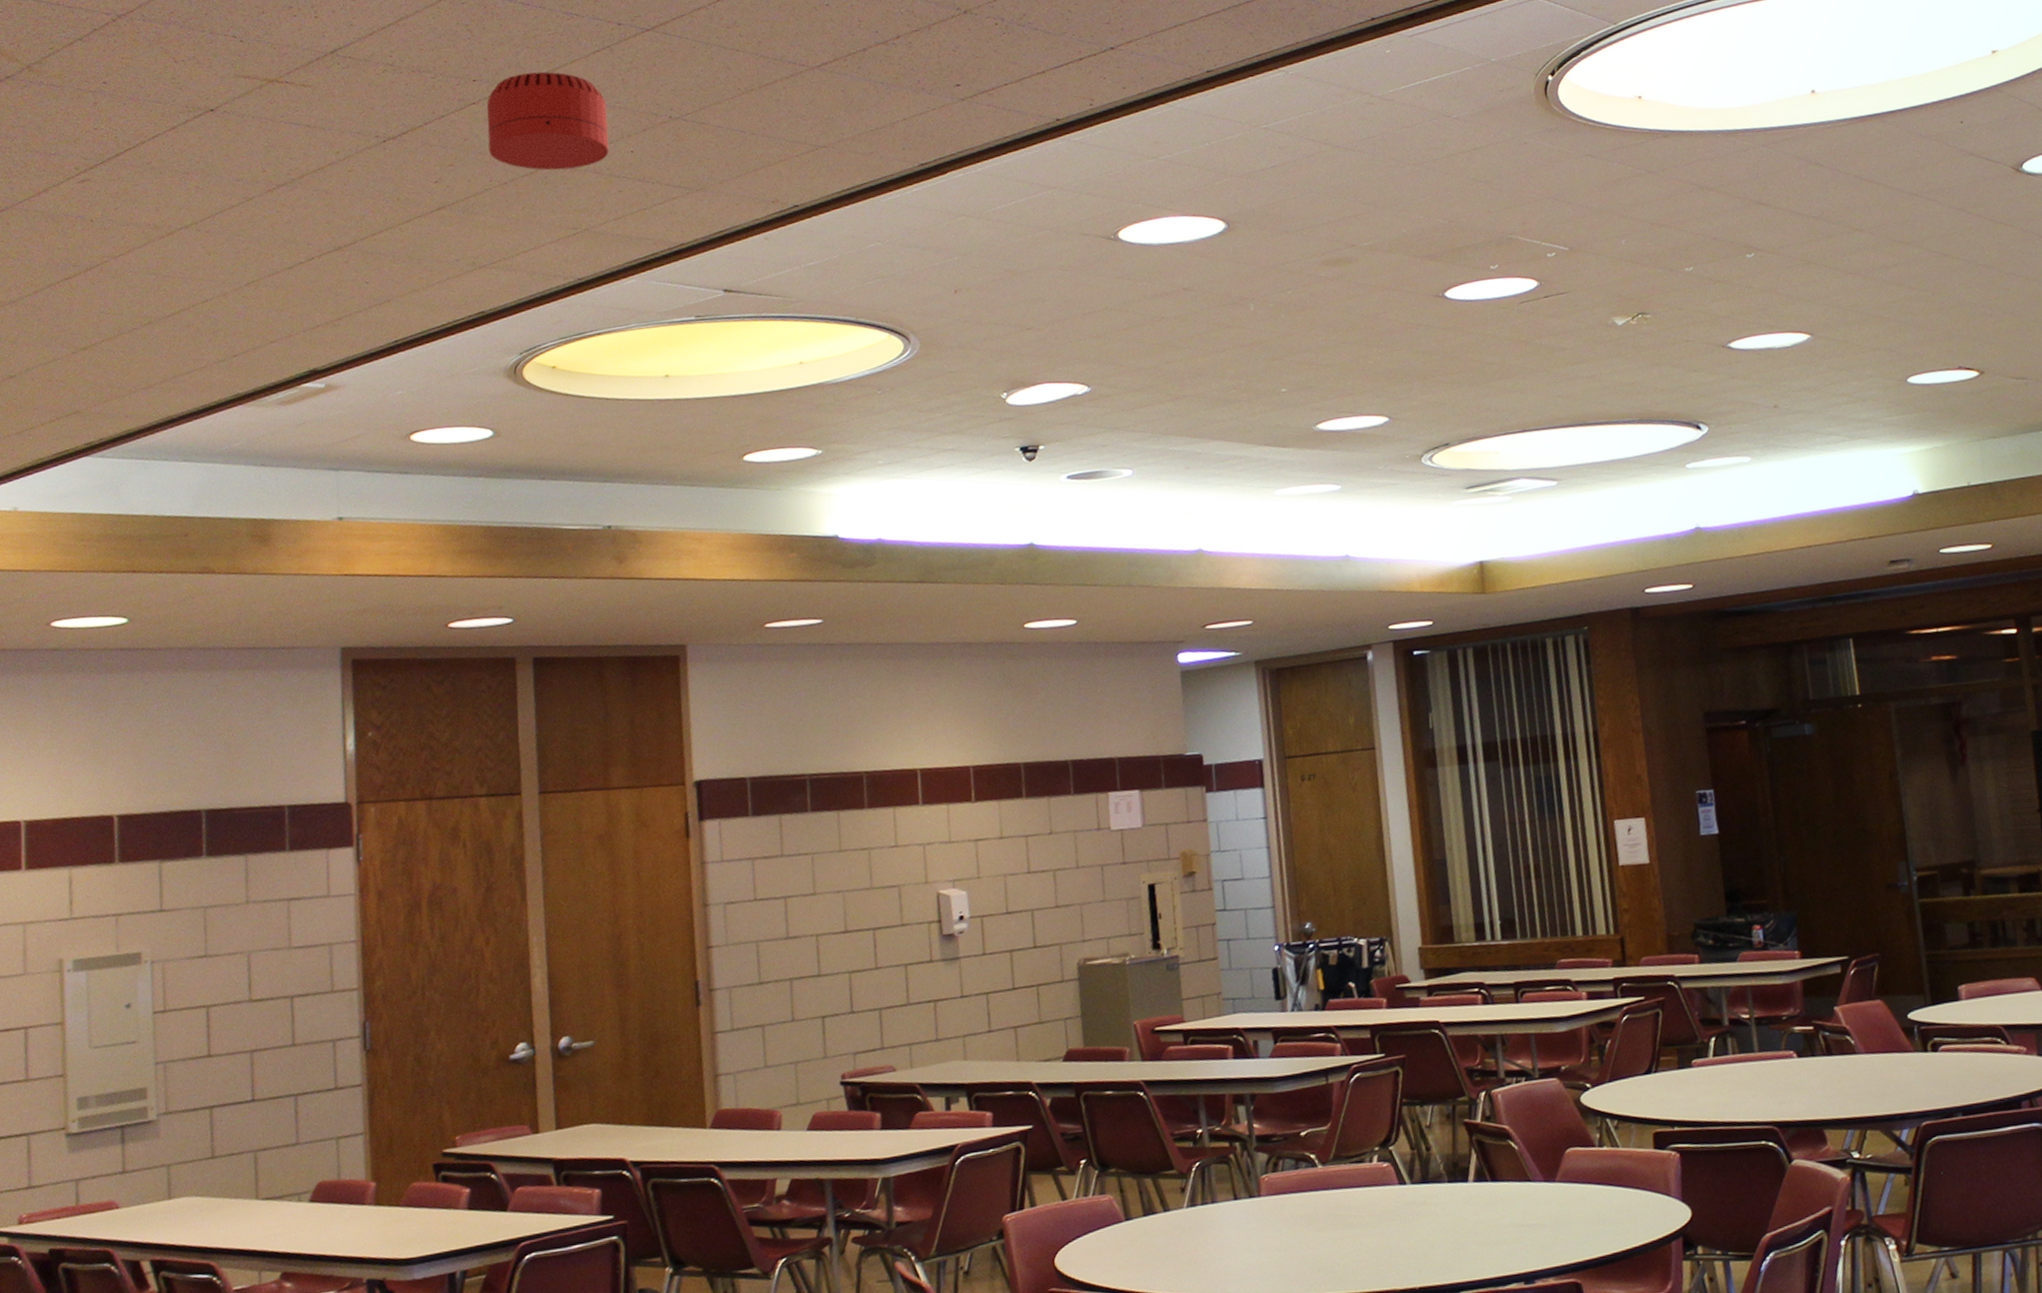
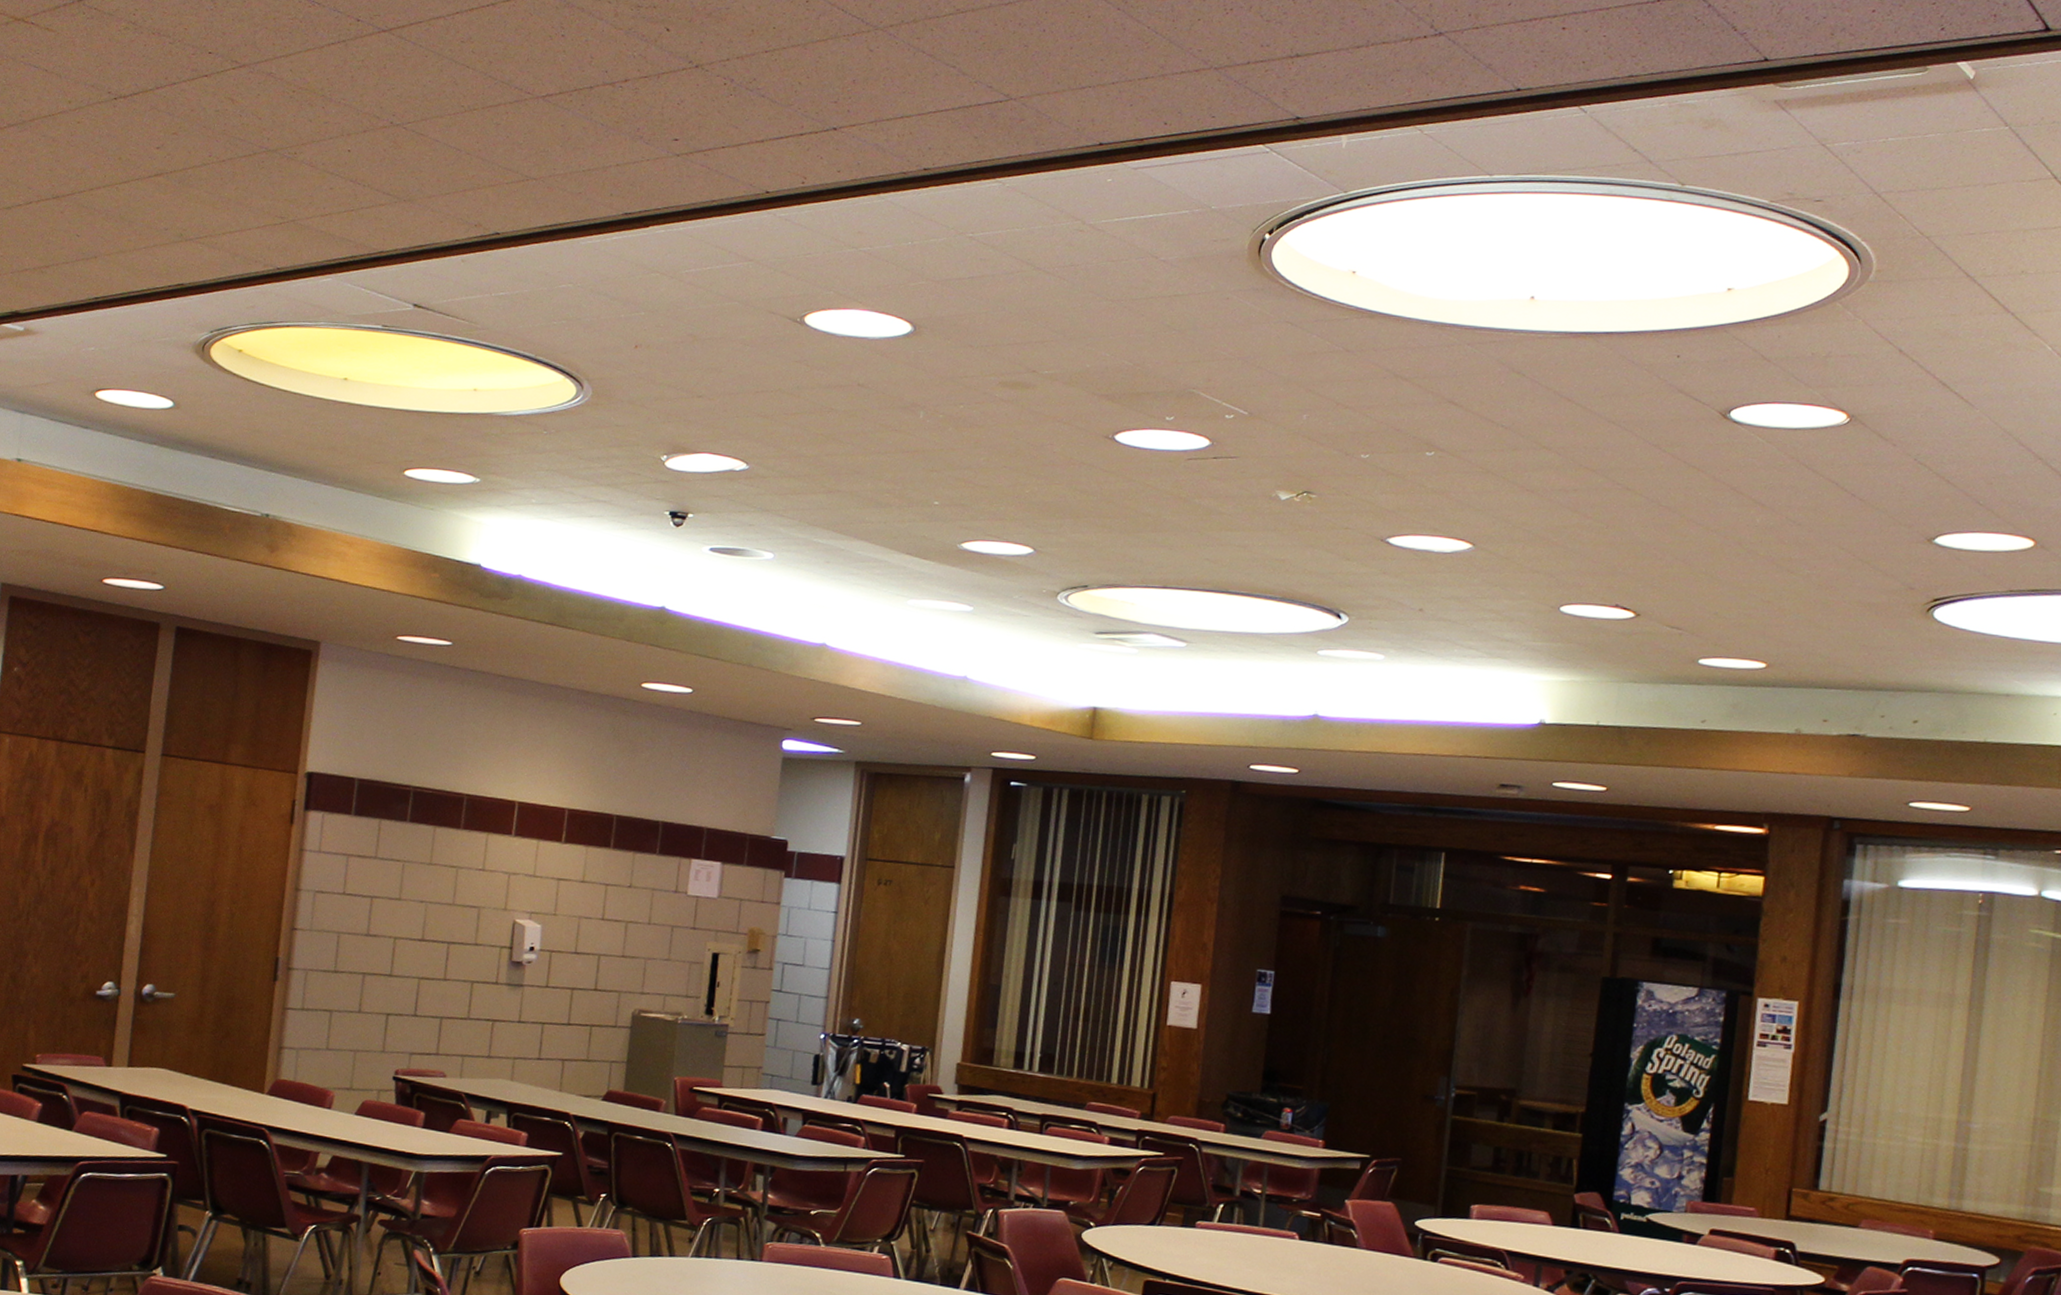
smoke detector: present [487,72,609,171] -> none [213,54,333,158]

